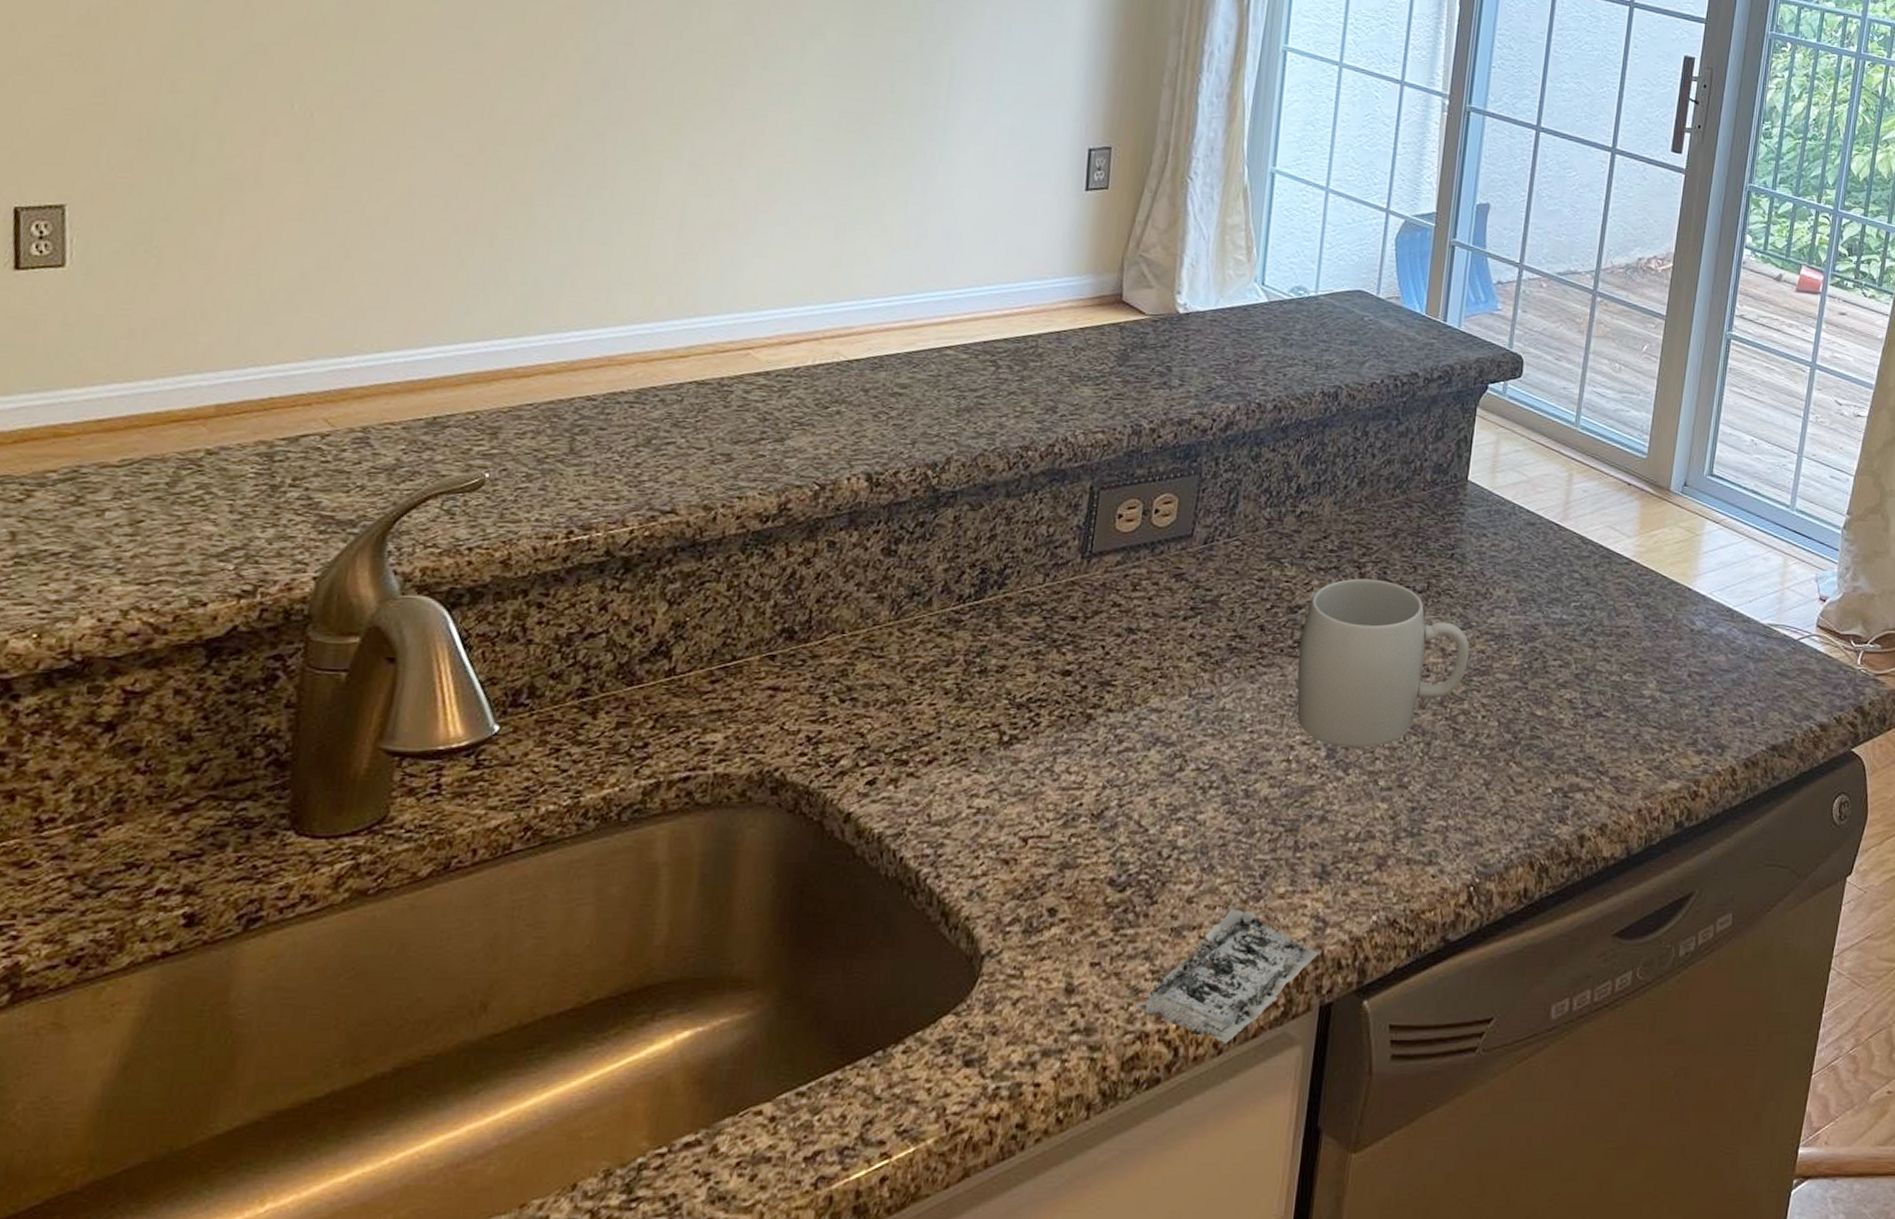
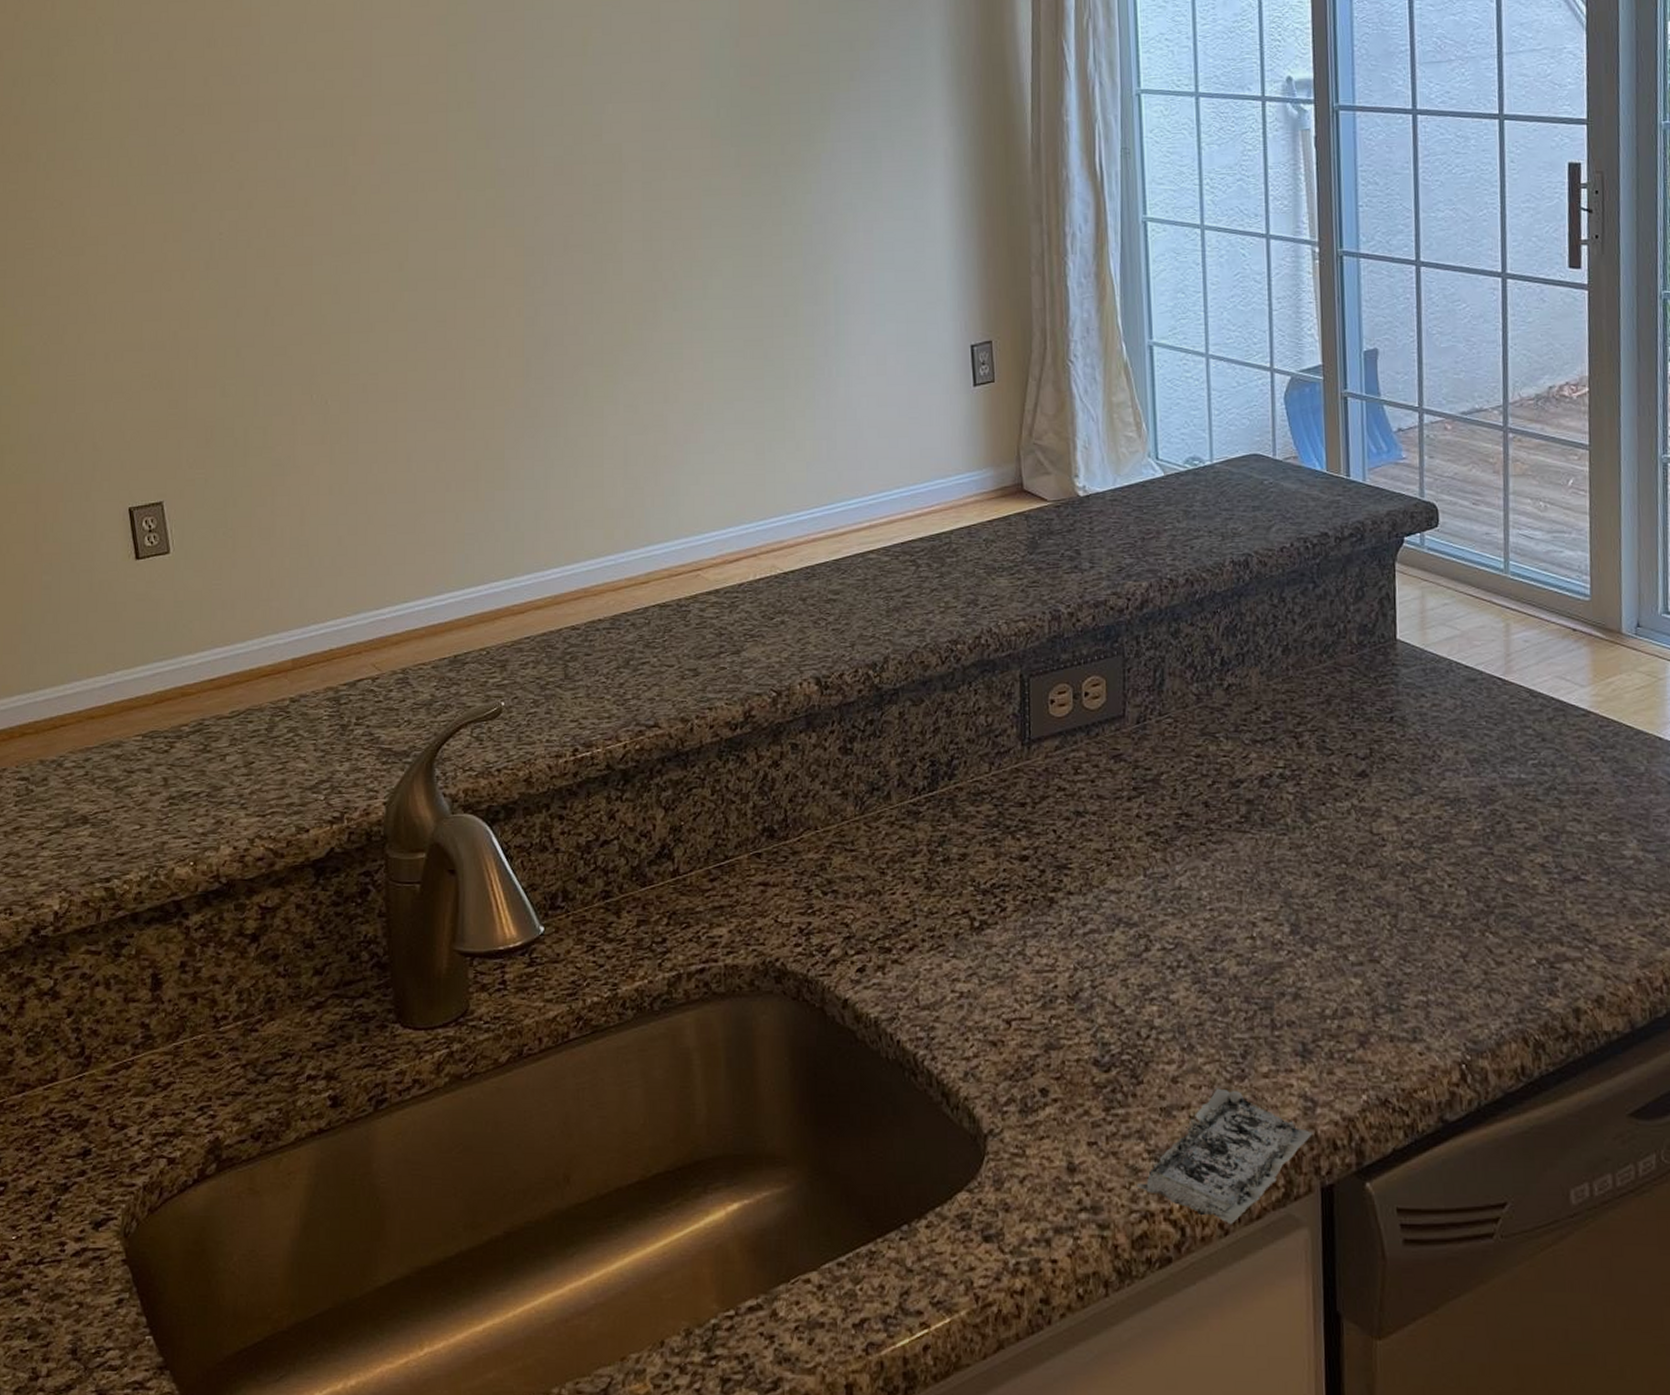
mug: present [1297,578,1470,748] -> none [1246,748,1425,922]

